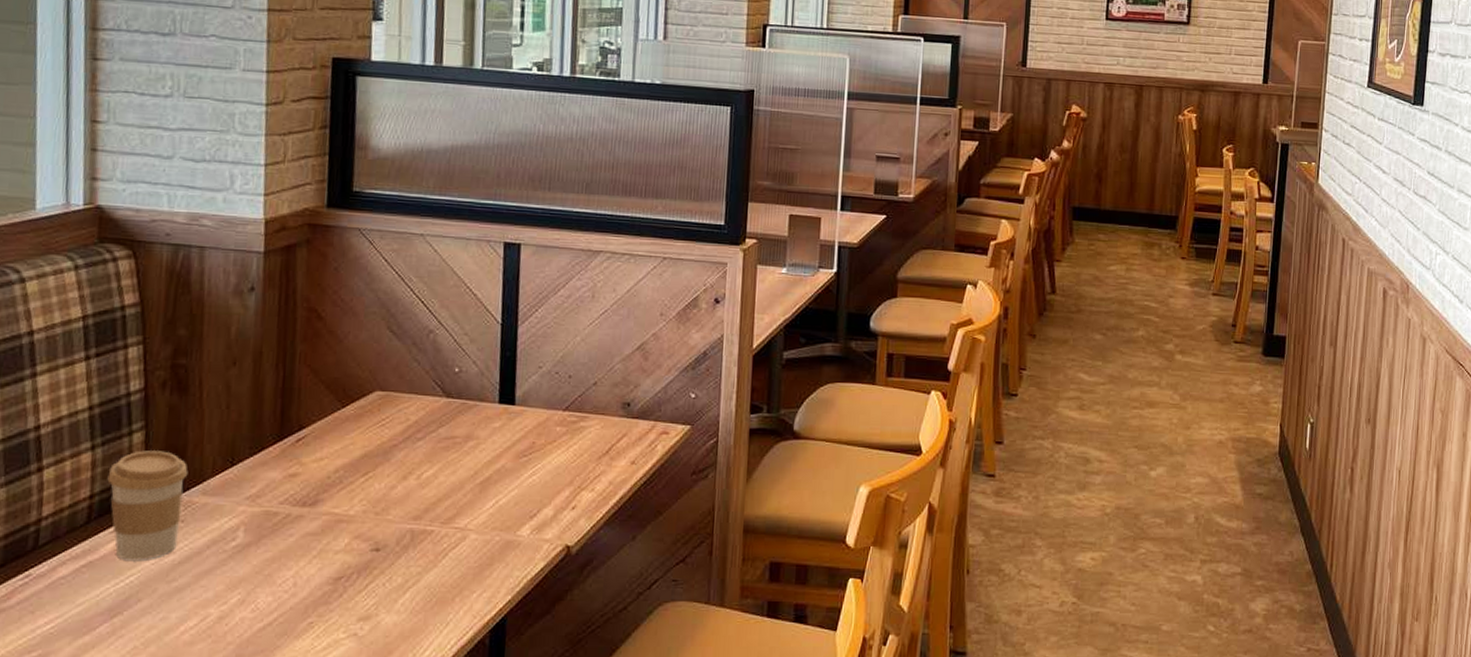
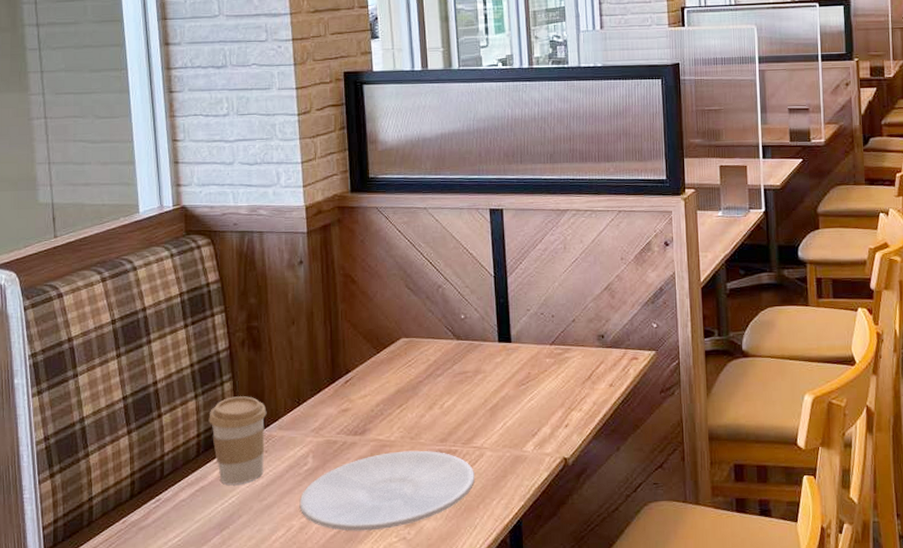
plate: none [220,528,453,624] -> present [299,450,474,531]

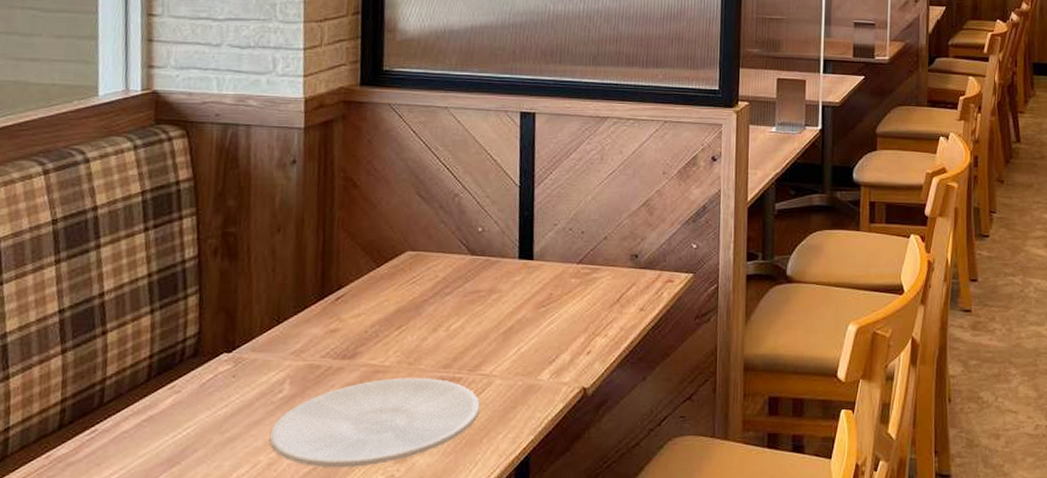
coffee cup: present [209,396,267,485] -> none [165,312,239,414]

